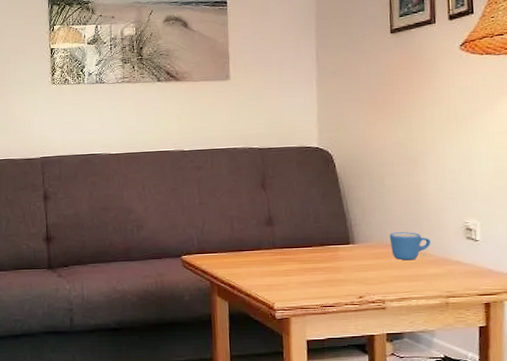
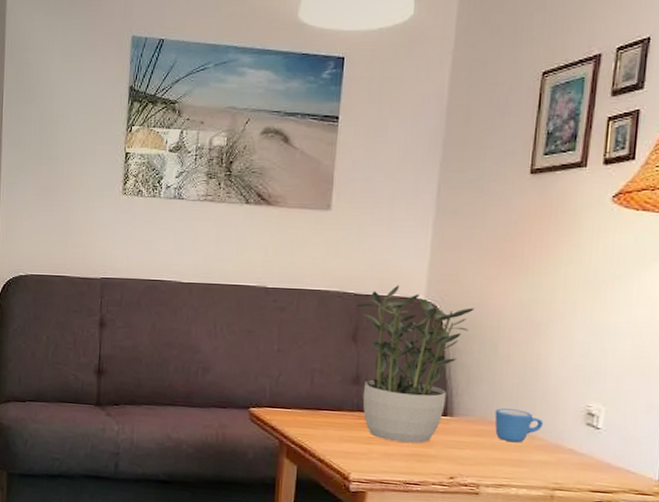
potted plant: none [261,137,360,271] -> present [356,285,475,444]

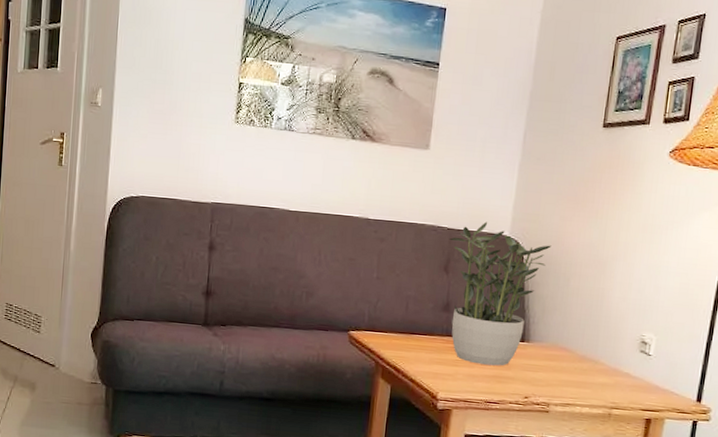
mug: present [494,408,543,443] -> none [564,335,605,367]

